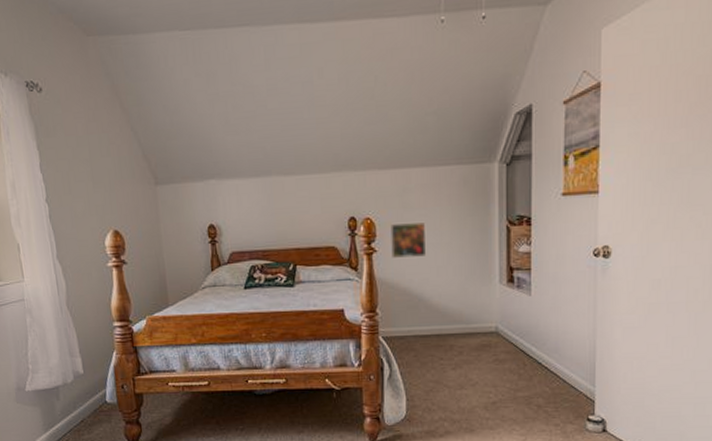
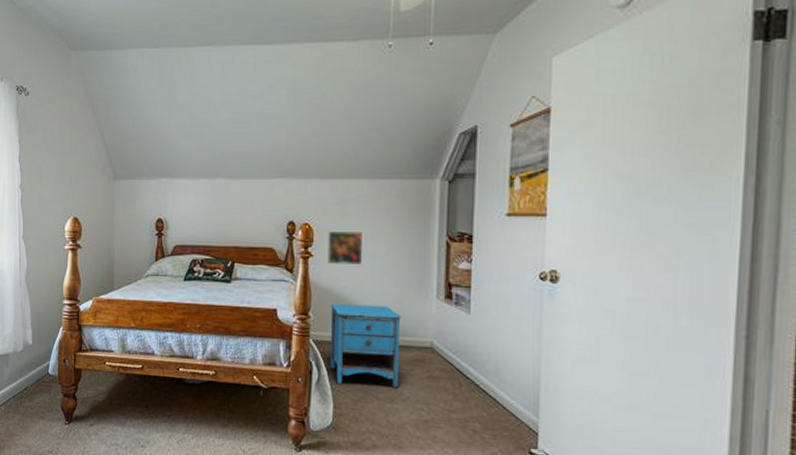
nightstand: none [398,295,467,378] -> present [331,303,401,388]

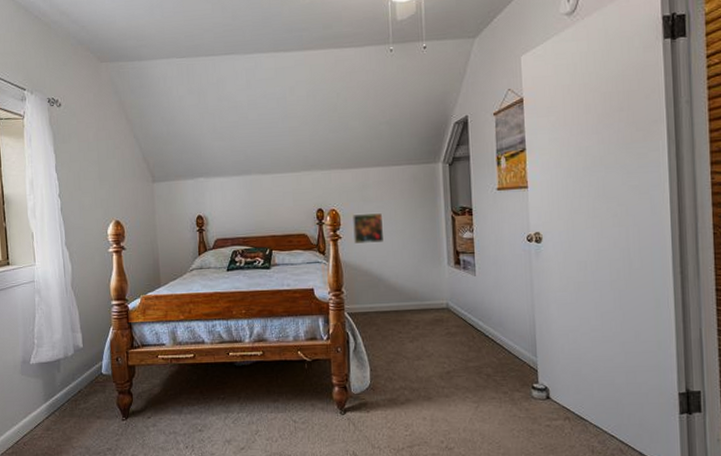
nightstand: present [331,303,401,388] -> none [360,276,423,350]

